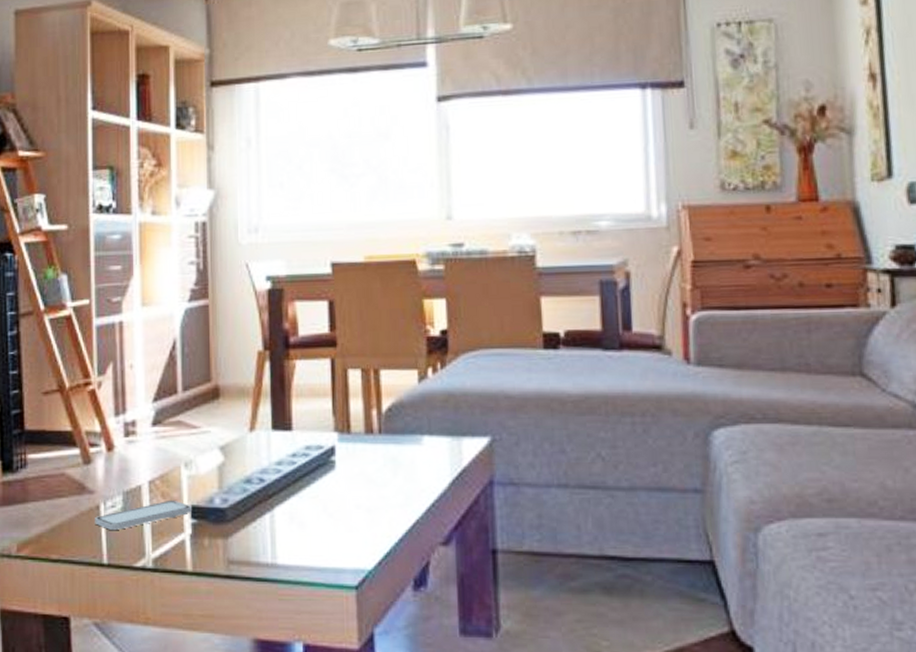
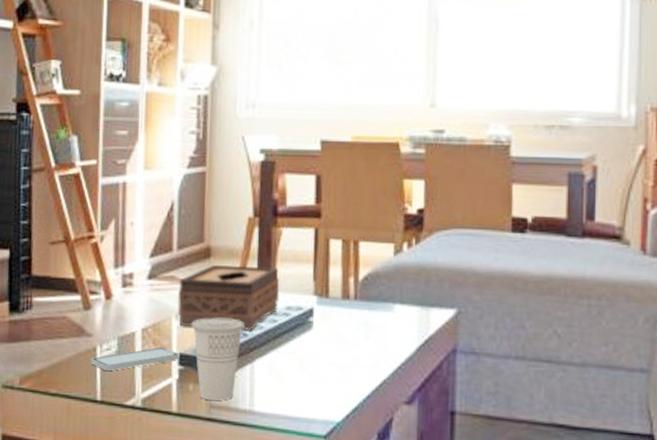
tissue box: none [185,405,297,476] -> present [177,264,280,331]
cup: none [203,464,261,555] -> present [191,318,244,401]

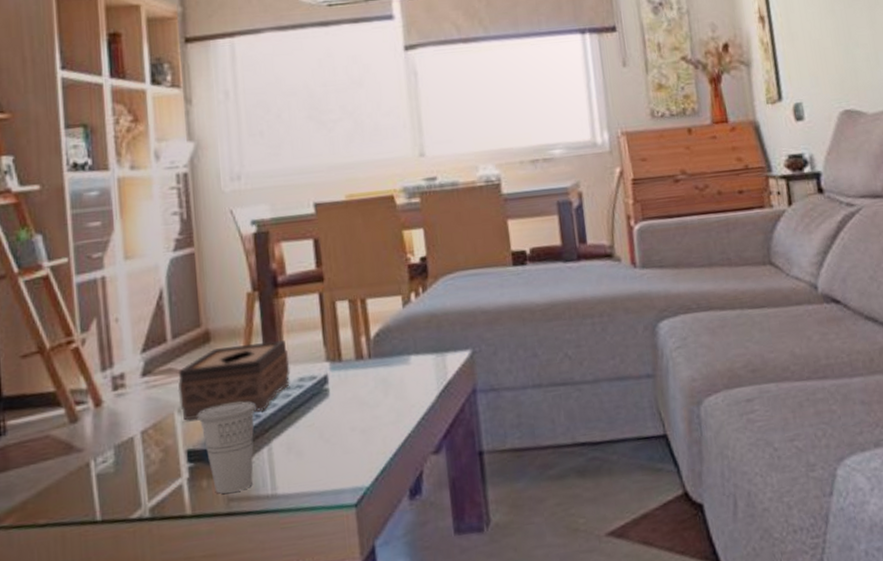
smartphone: present [91,347,180,371] -> none [85,447,189,486]

